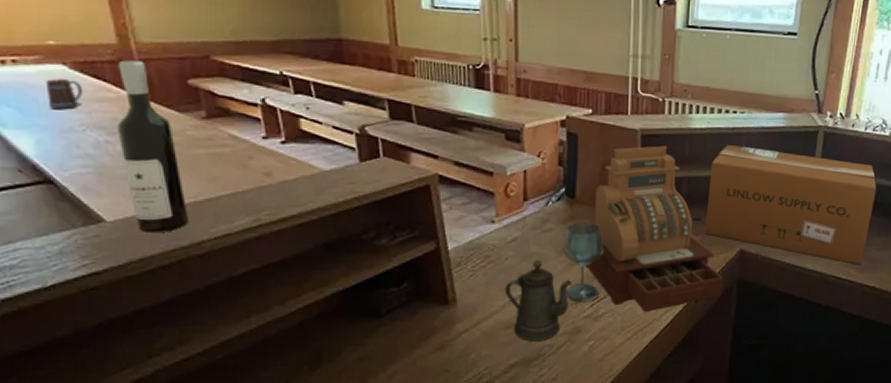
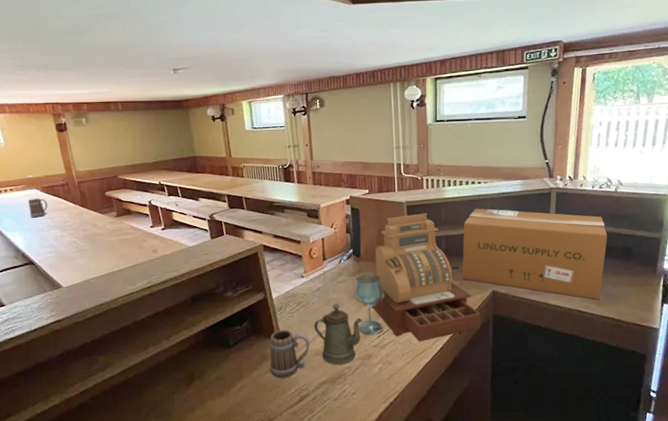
bottle: present [118,60,190,234] -> none [67,183,110,294]
beer mug: none [437,293,498,360] -> present [269,329,310,378]

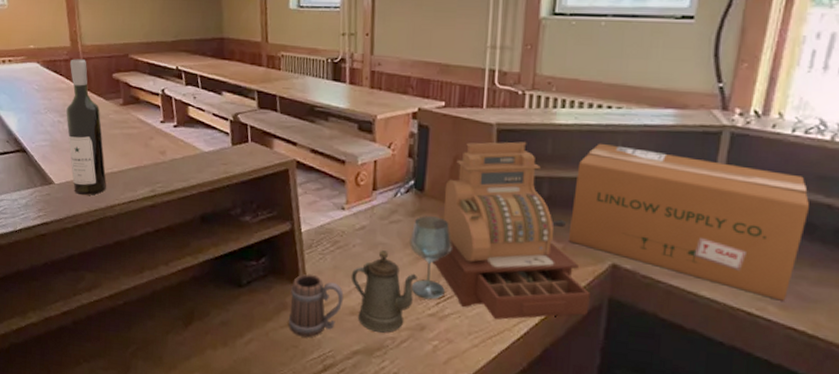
beer mug: present [28,198,48,218] -> none [26,74,47,97]
bottle: none [67,183,110,294] -> present [66,59,107,196]

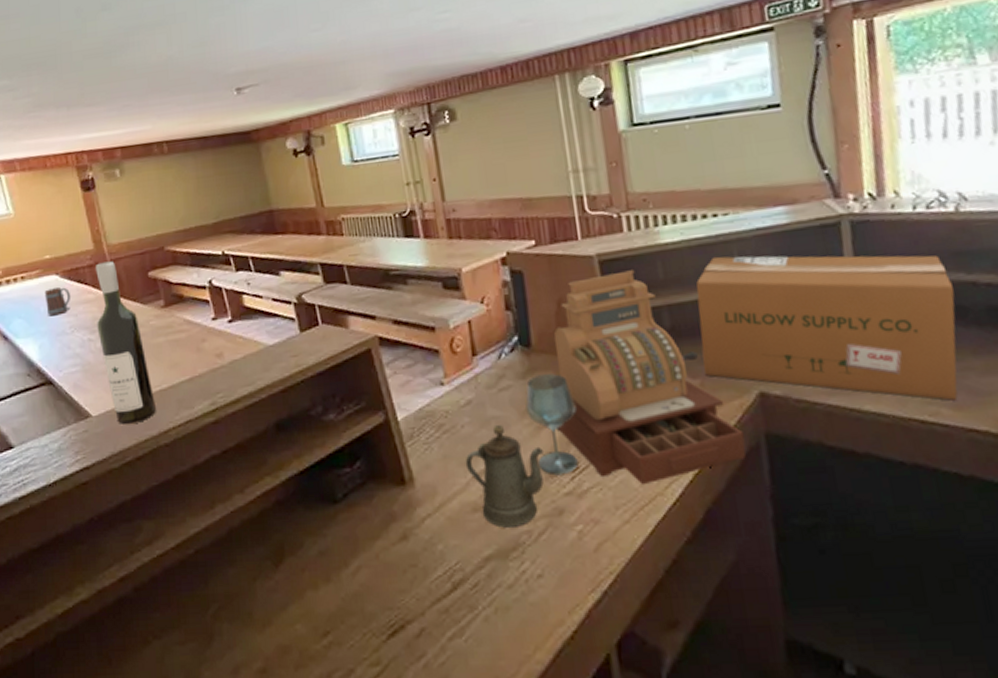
beer mug: none [26,74,47,97] -> present [44,287,71,316]
beer mug: present [288,273,344,338] -> none [397,470,462,552]

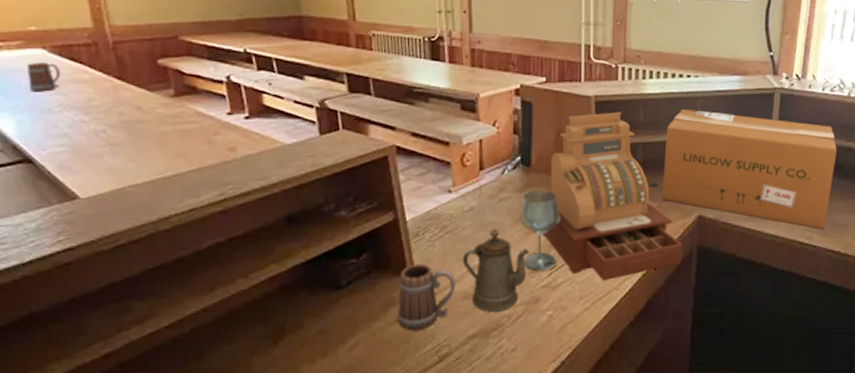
bottle: present [96,261,157,426] -> none [92,43,158,209]
beer mug: none [397,470,462,552] -> present [397,263,456,331]

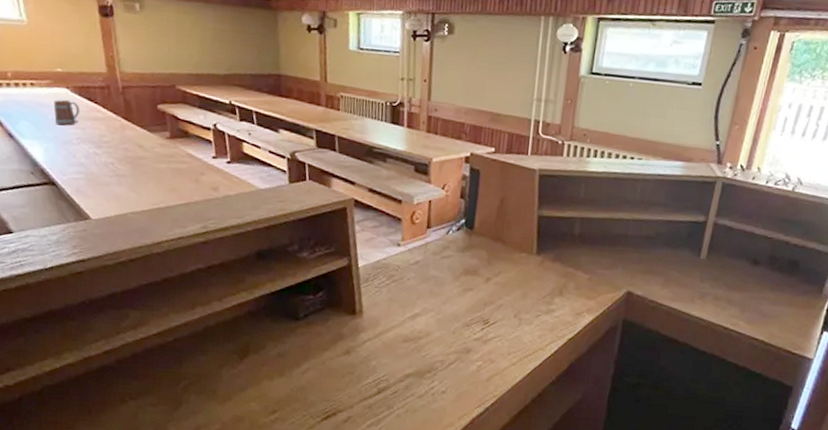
beer mug: present [397,263,456,331] -> none [344,306,398,365]
coffee pot: present [462,229,529,312] -> none [405,283,465,357]
wine glass: present [520,190,560,271] -> none [459,251,497,325]
cash register: present [543,112,682,282] -> none [479,186,609,342]
box: present [661,108,836,229] -> none [593,189,774,318]

